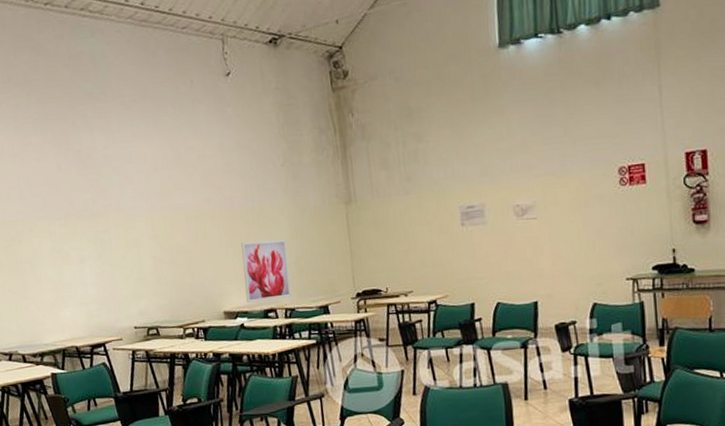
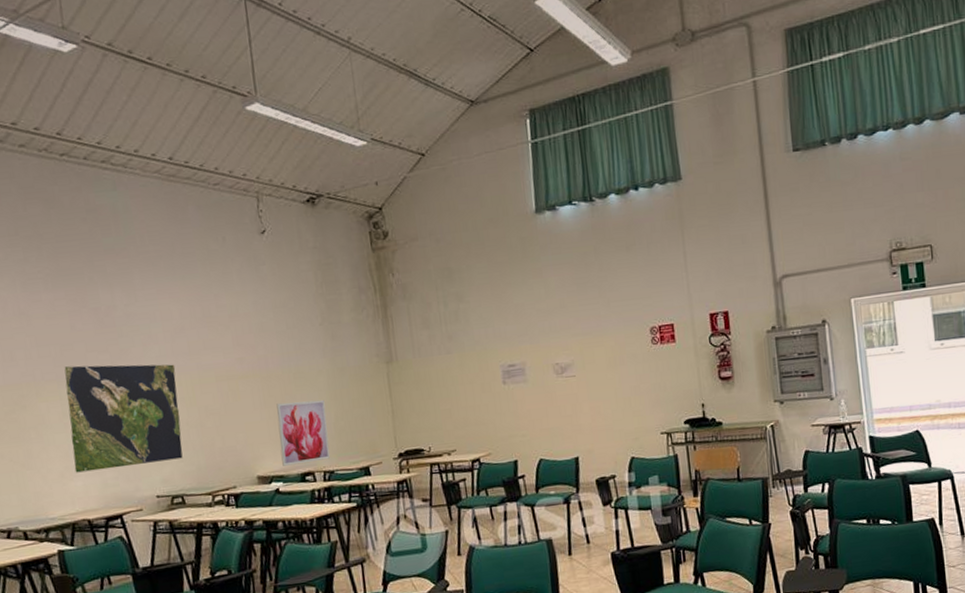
world map: none [52,203,157,304] -> present [64,364,183,473]

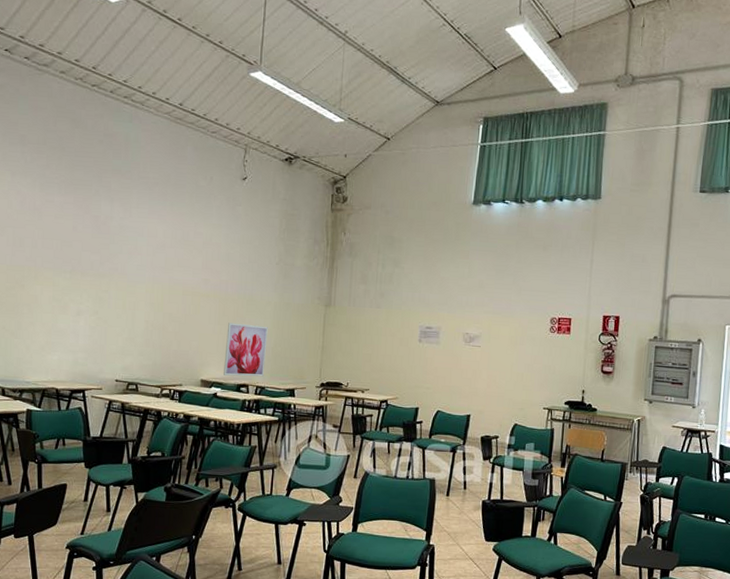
world map: present [64,364,183,473] -> none [53,259,152,353]

